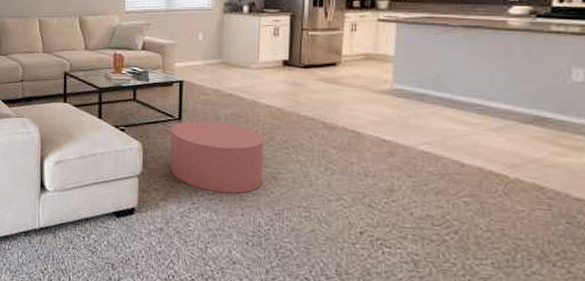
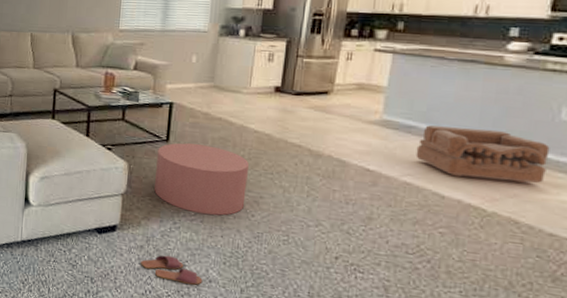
slippers: none [162,237,226,268] -> present [141,255,203,285]
dog bed: none [430,92,565,148] -> present [416,125,550,184]

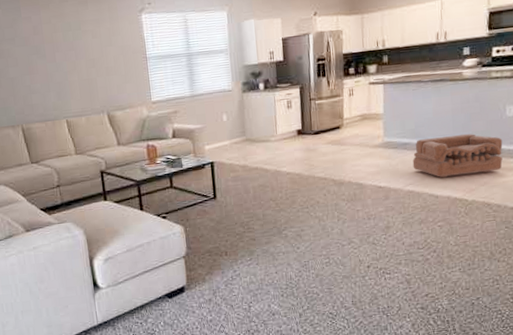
slippers: present [141,255,203,285] -> none [212,301,267,324]
pouf: present [154,142,249,216] -> none [208,194,290,258]

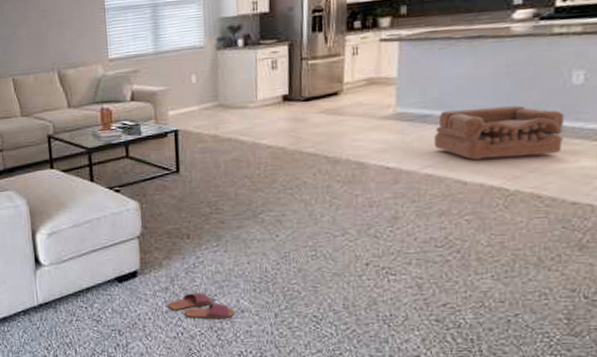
slippers: none [212,301,267,324] -> present [168,293,235,318]

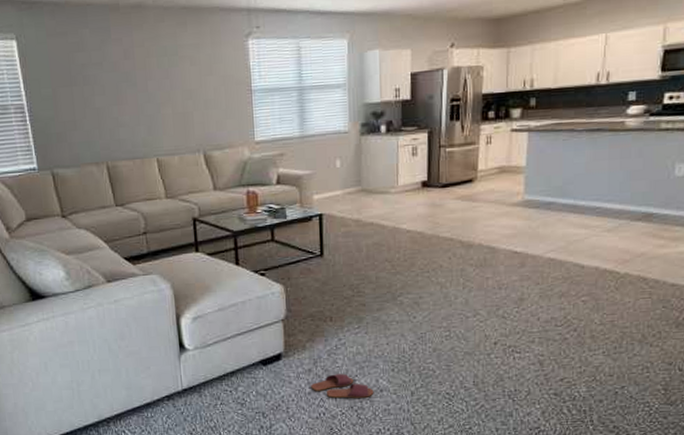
dog bed: present [434,104,565,161] -> none [556,194,668,246]

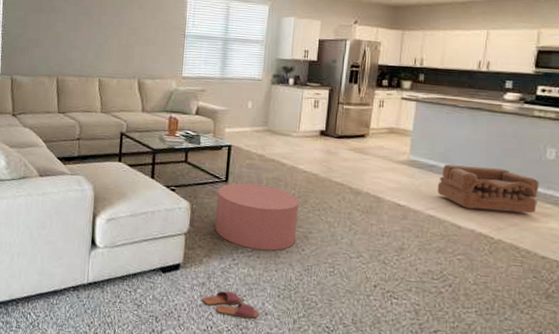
pouf: none [313,253,406,326] -> present [215,183,299,251]
dog bed: none [556,194,668,246] -> present [437,164,540,214]

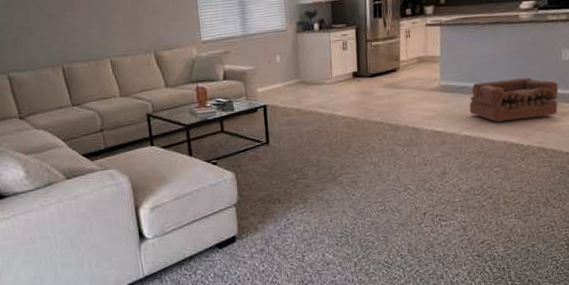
slippers: present [203,291,260,319] -> none [264,250,322,274]
pouf: present [215,183,299,251] -> none [260,139,345,205]

